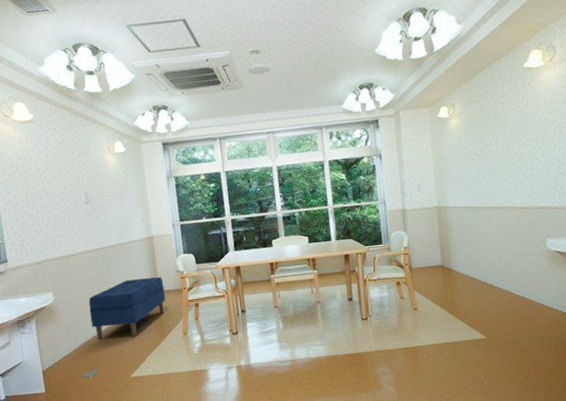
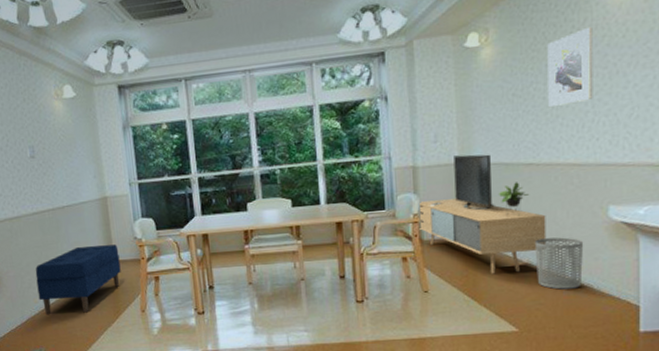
media console: none [409,200,504,294] -> present [420,154,547,274]
waste bin: none [495,263,530,304] -> present [534,237,584,290]
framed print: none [497,104,532,164] -> present [547,26,593,107]

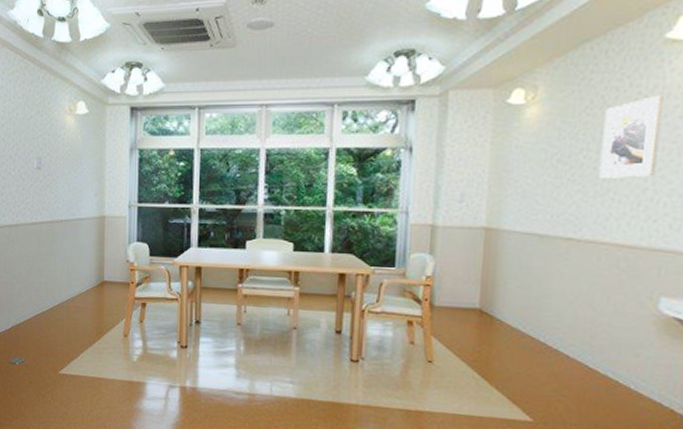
bench: present [35,244,121,315] -> none [26,263,110,329]
media console: present [420,154,547,274] -> none [431,219,582,357]
waste bin: present [534,237,584,290] -> none [562,323,624,385]

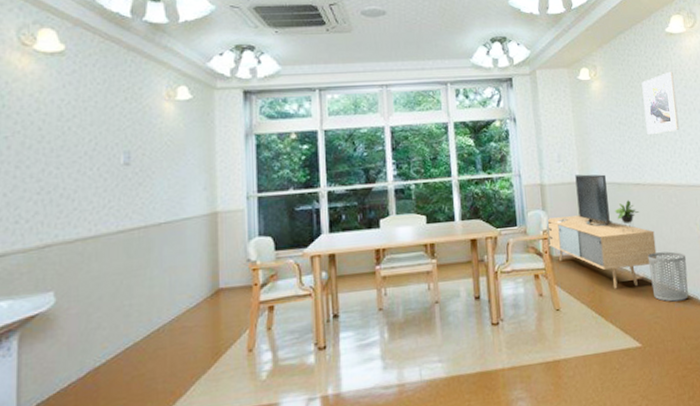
media console: none [431,219,582,357] -> present [548,174,657,289]
waste bin: none [562,323,624,385] -> present [647,251,689,302]

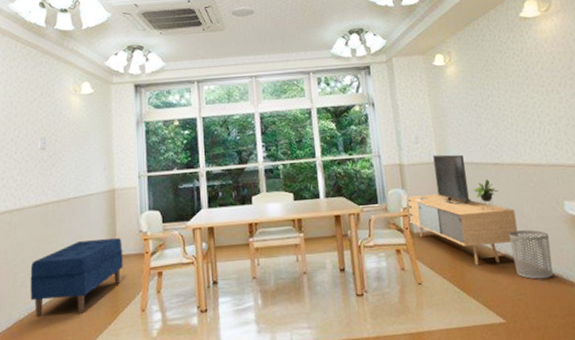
bench: none [109,268,227,365] -> present [30,238,123,318]
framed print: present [641,71,680,134] -> none [497,54,538,116]

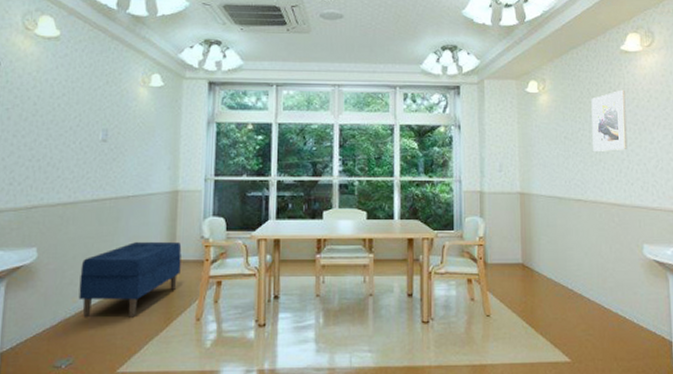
media console: present [408,154,519,266] -> none [484,186,594,302]
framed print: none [497,54,538,116] -> present [591,89,628,151]
waste bin: present [508,230,553,280] -> none [584,270,625,321]

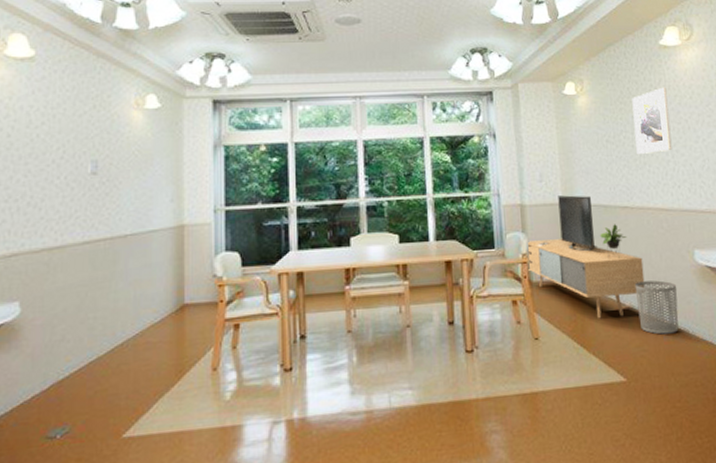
bench: present [78,242,182,318] -> none [73,284,191,379]
media console: none [484,186,594,302] -> present [528,195,645,319]
waste bin: none [584,270,625,321] -> present [634,280,679,335]

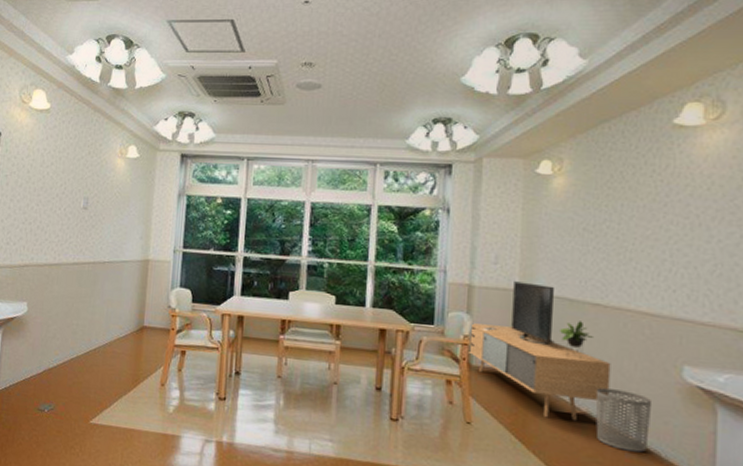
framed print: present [632,87,672,154] -> none [622,173,675,249]

